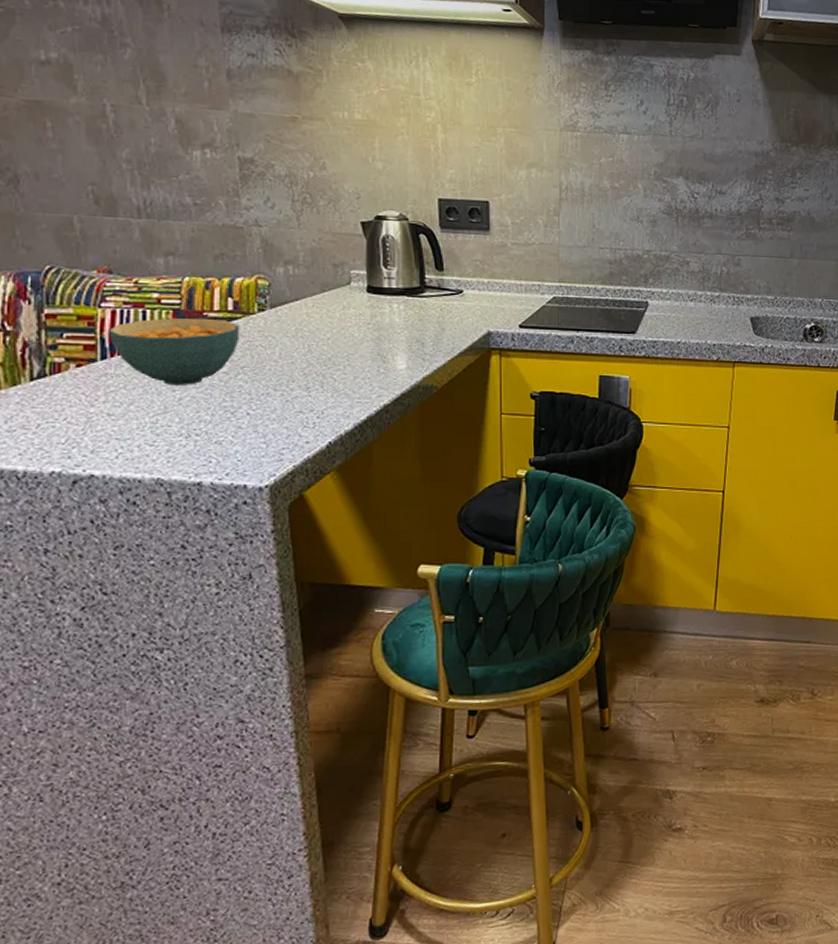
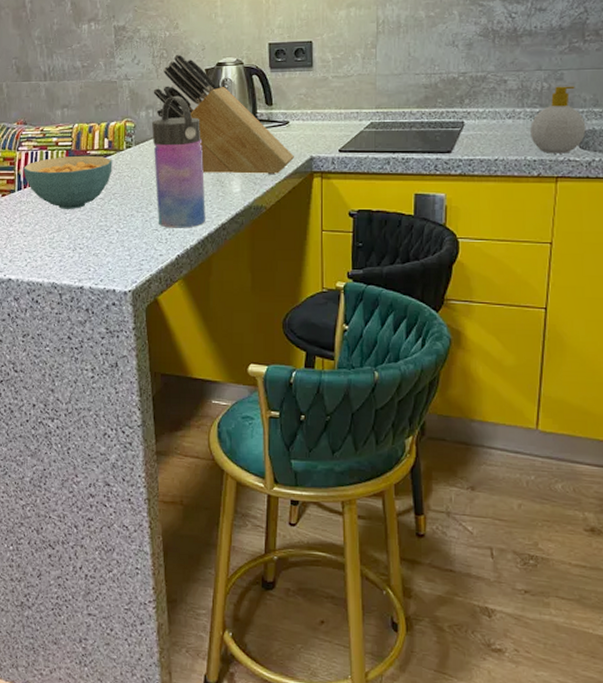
water bottle: none [291,251,363,410] -> present [151,95,205,228]
knife block: none [293,200,469,351] -> present [153,54,294,175]
soap bottle: none [711,271,760,339] -> present [530,86,586,154]

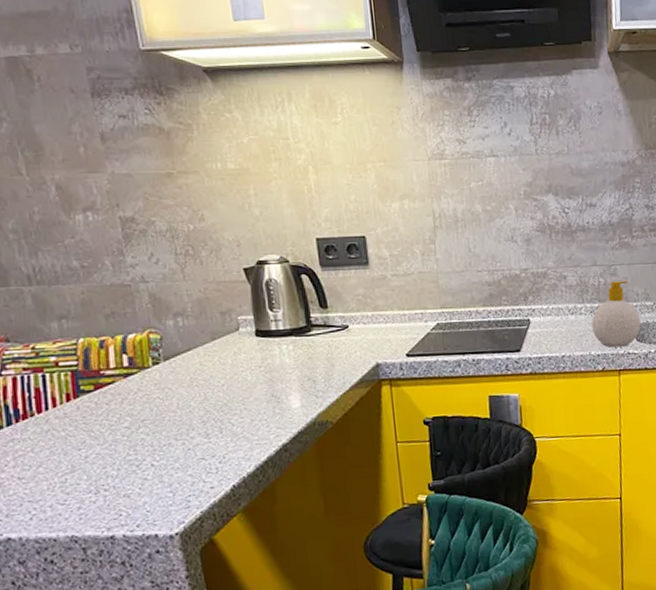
cereal bowl: present [23,155,113,209] -> none [11,376,138,445]
water bottle: present [151,95,205,228] -> none [182,300,262,455]
knife block: present [153,54,294,175] -> none [180,251,358,389]

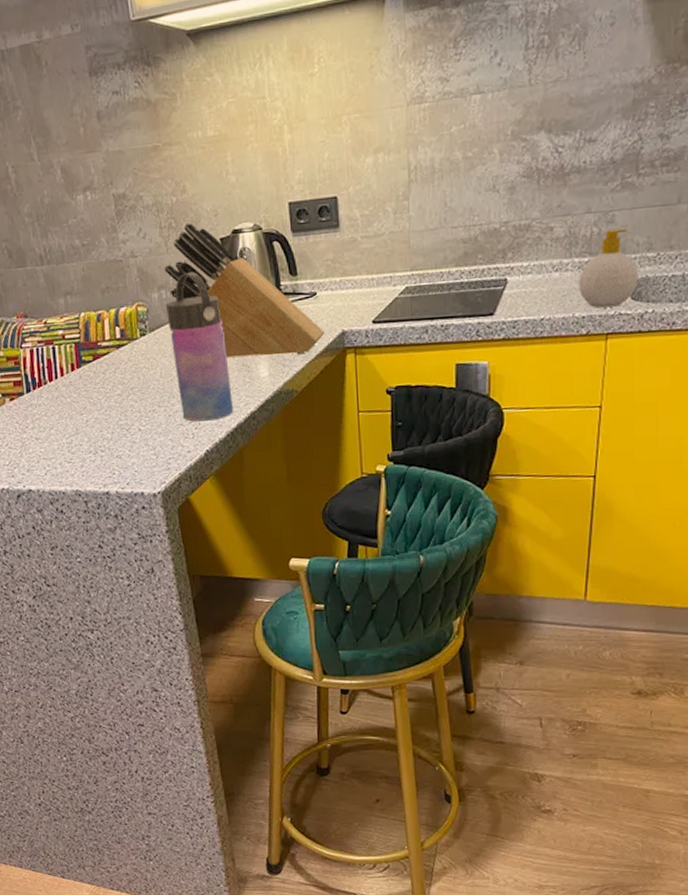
knife block: none [180,251,358,389] -> present [164,222,324,358]
water bottle: none [182,300,262,455] -> present [165,271,233,422]

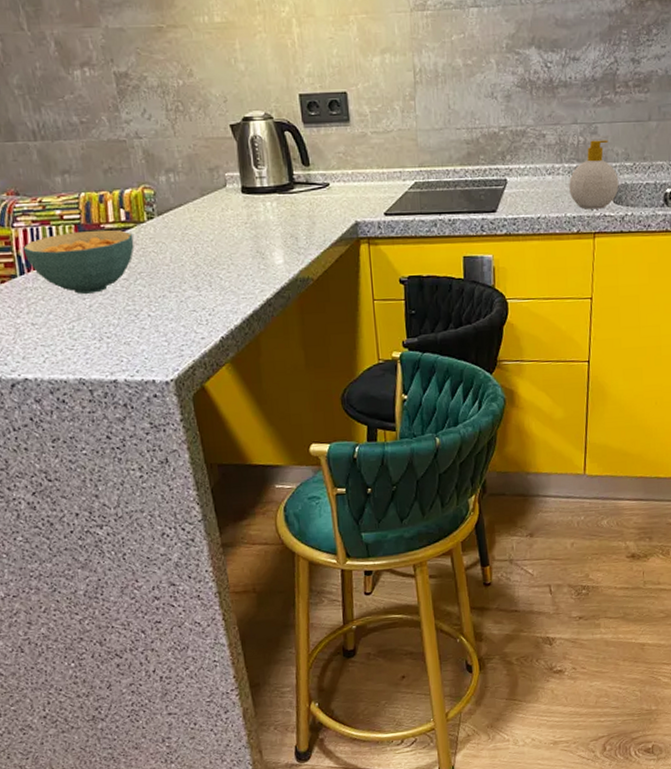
cereal bowl: none [30,347,128,410] -> present [23,229,135,294]
knife block: present [164,222,324,358] -> none [171,107,338,244]
water bottle: present [165,271,233,422] -> none [174,156,248,308]

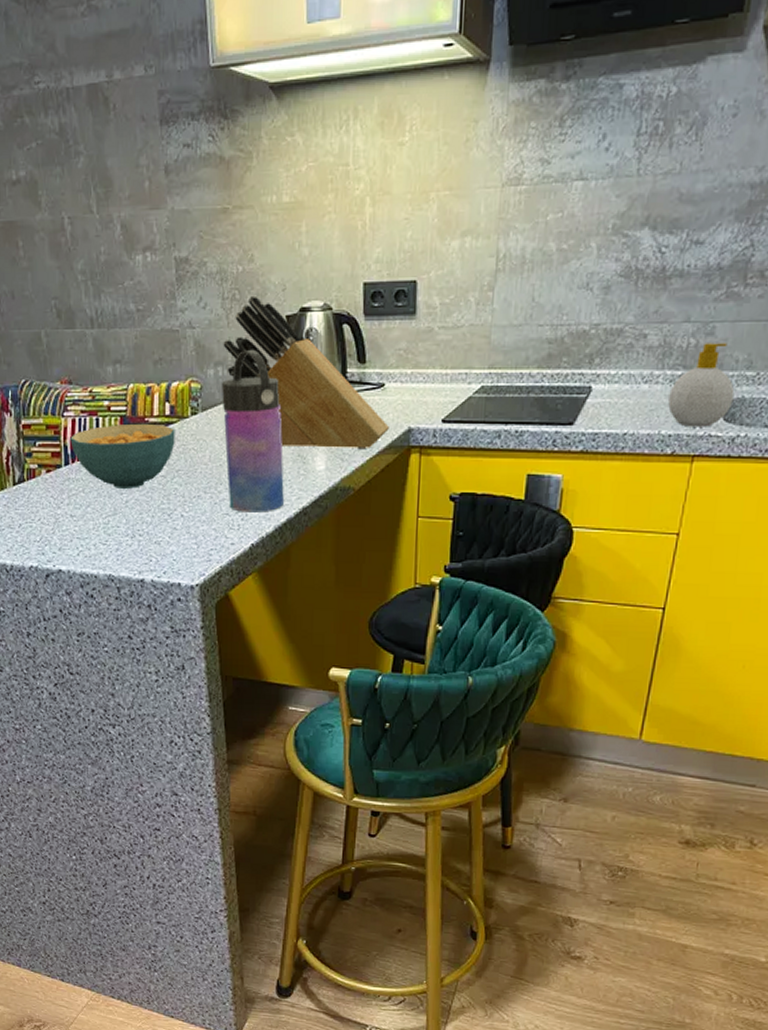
knife block: none [171,107,338,244] -> present [223,295,389,450]
water bottle: none [174,156,248,308] -> present [221,349,284,513]

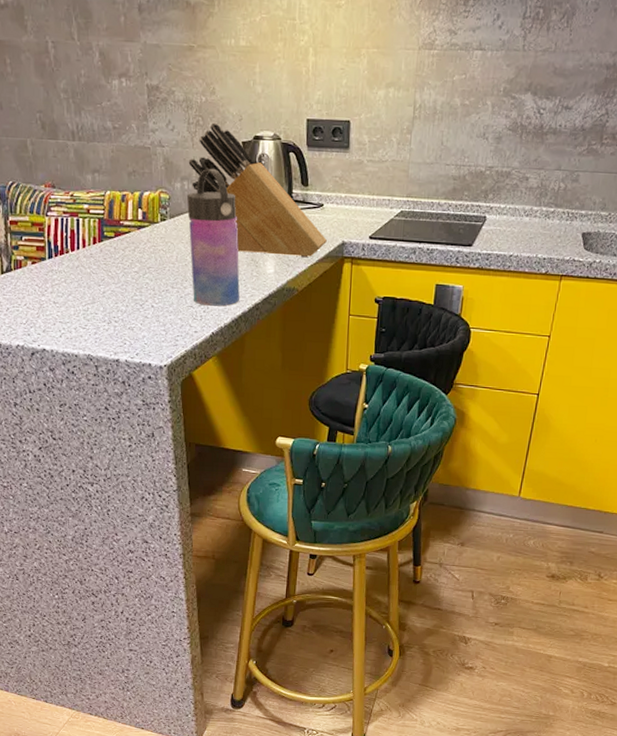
cereal bowl: present [70,423,175,489] -> none [53,225,147,281]
soap bottle: present [668,343,735,427] -> none [543,187,593,254]

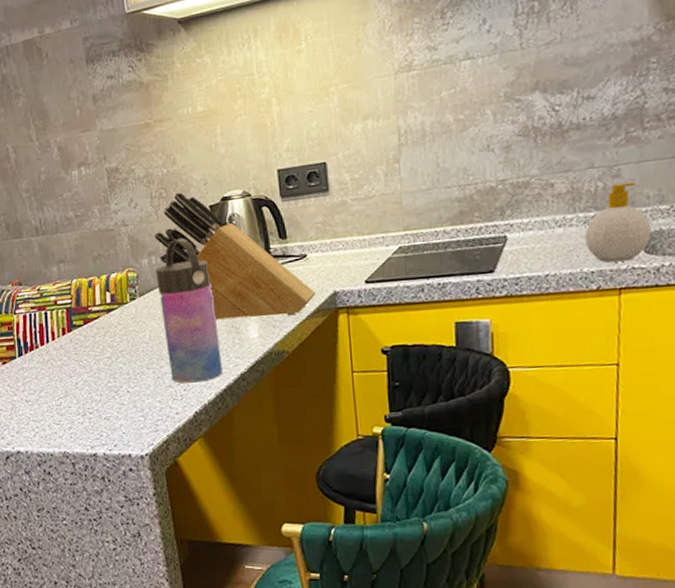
soap bottle: none [543,187,593,254] -> present [585,182,652,263]

